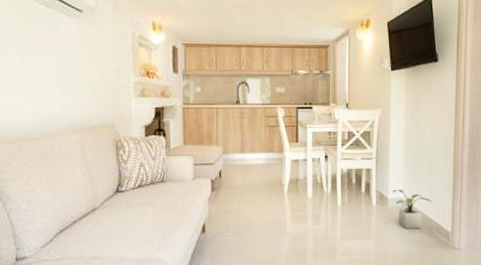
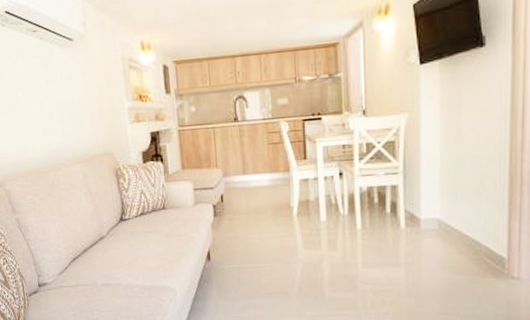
potted plant: present [393,190,432,229] -> none [427,209,480,255]

